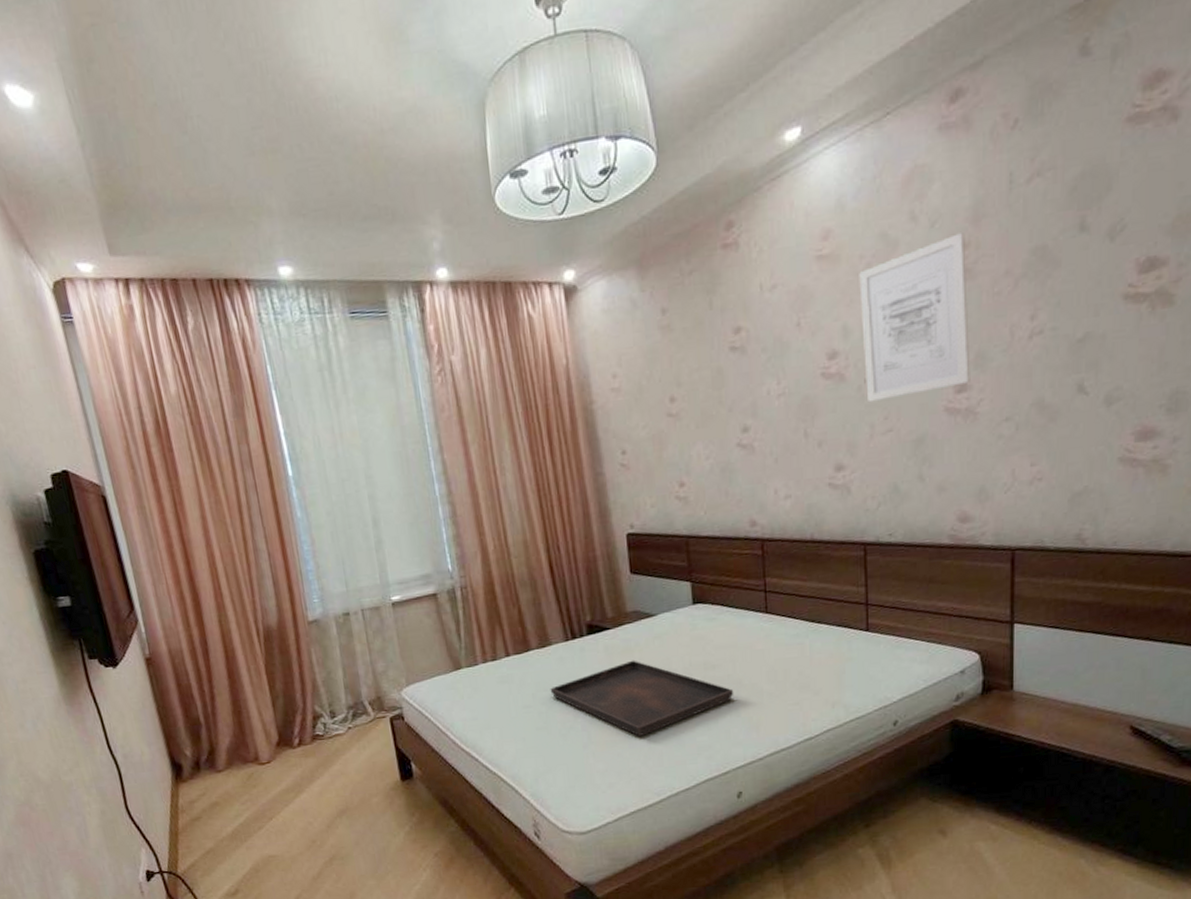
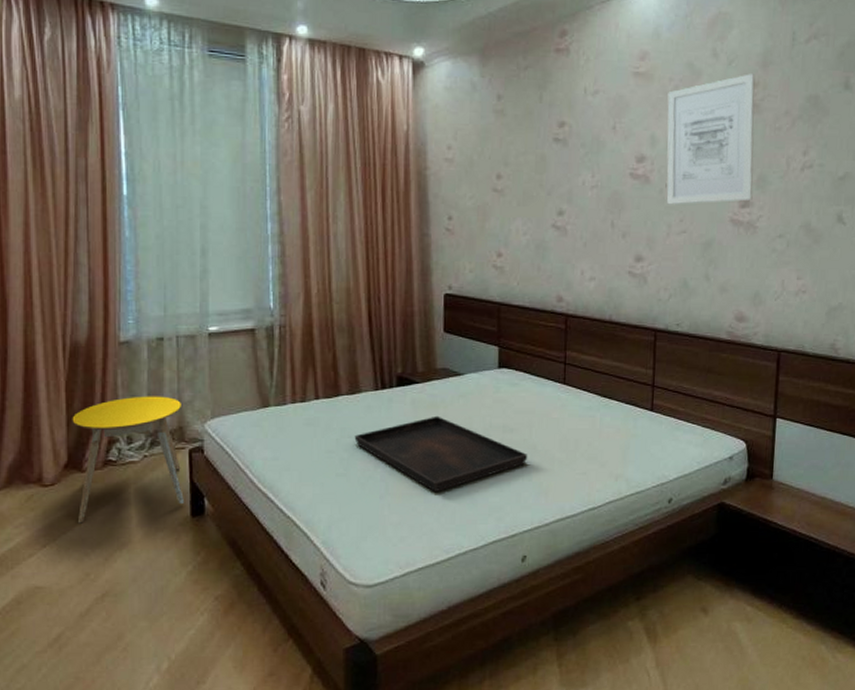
stool: none [276,669,392,796] -> present [72,396,184,523]

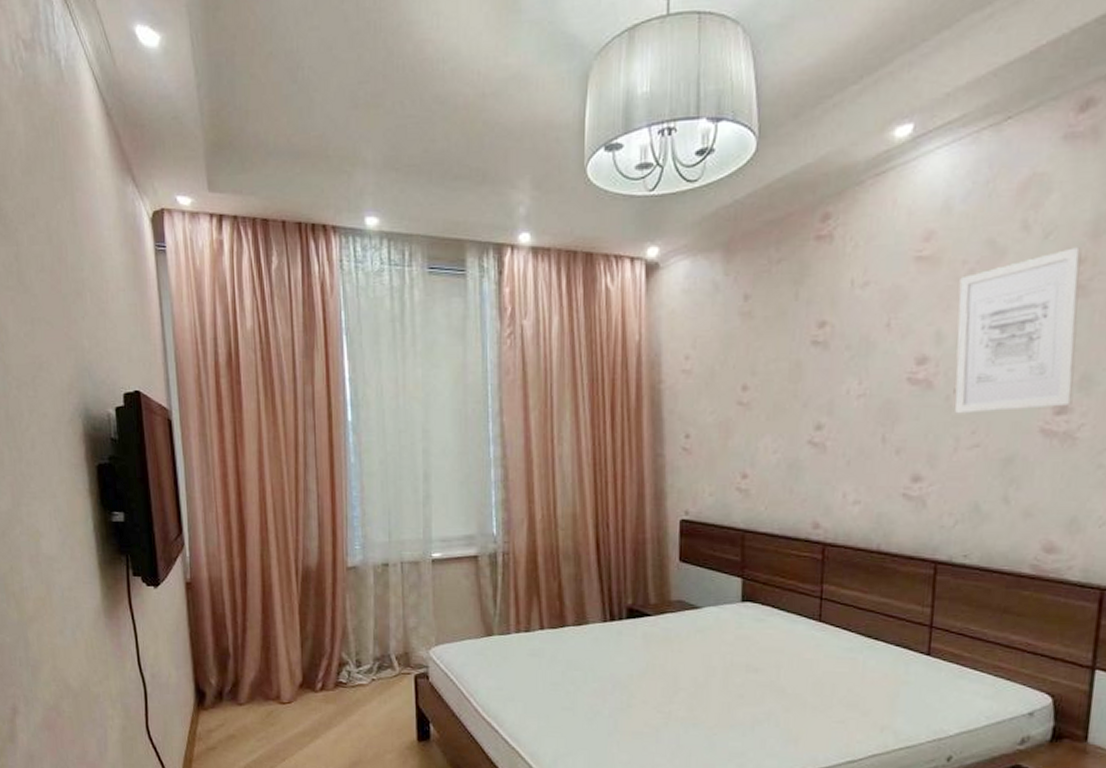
stool: present [72,396,184,523] -> none [305,620,410,741]
serving tray: present [354,415,528,493] -> none [581,651,775,733]

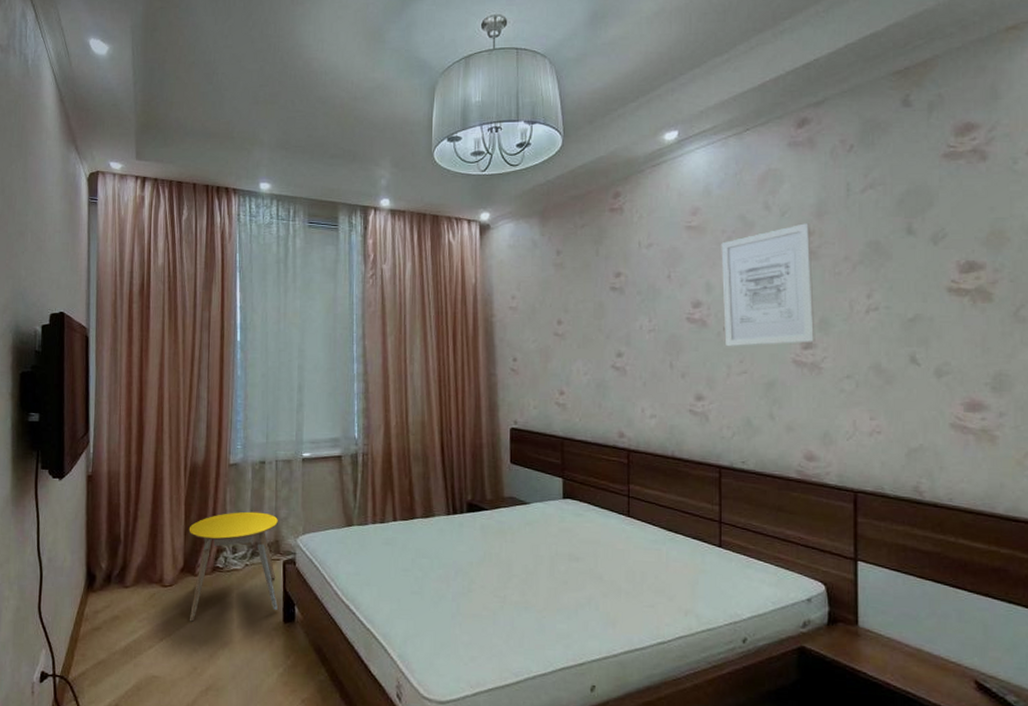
stool: none [305,620,410,741] -> present [188,511,278,622]

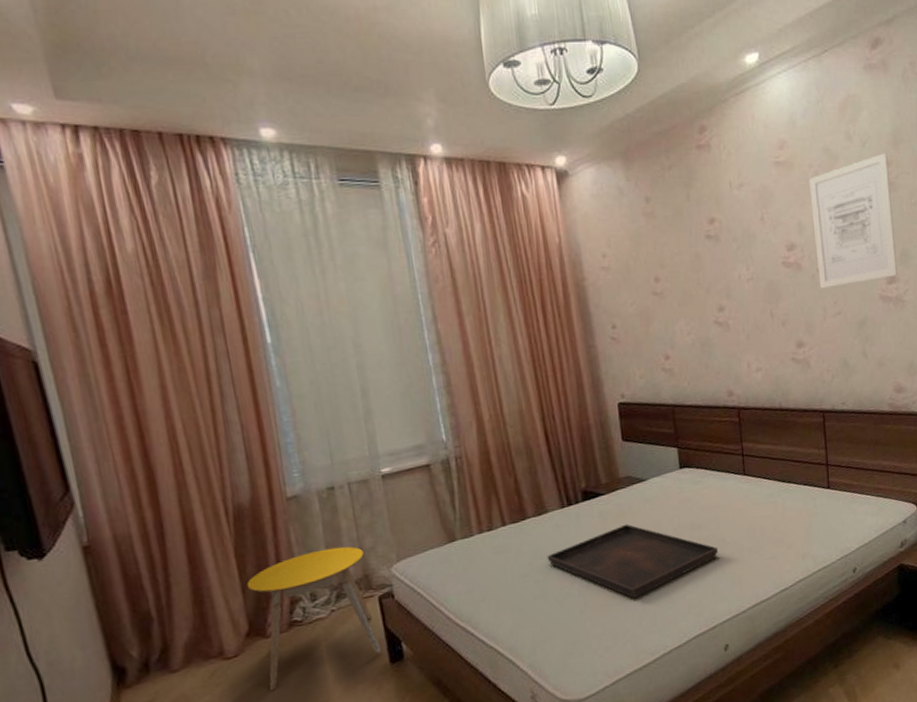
serving tray: none [428,541,595,616] -> present [547,524,719,599]

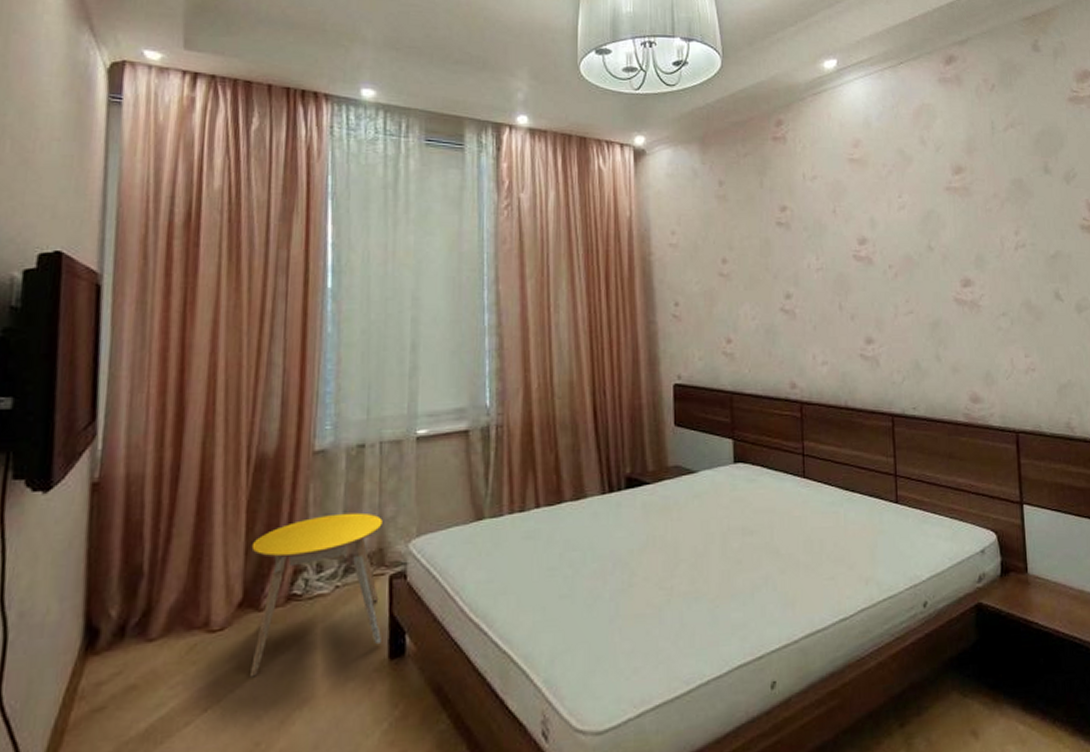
serving tray: present [547,524,719,599] -> none [580,520,771,611]
wall art: present [809,153,898,289] -> none [882,159,973,286]

